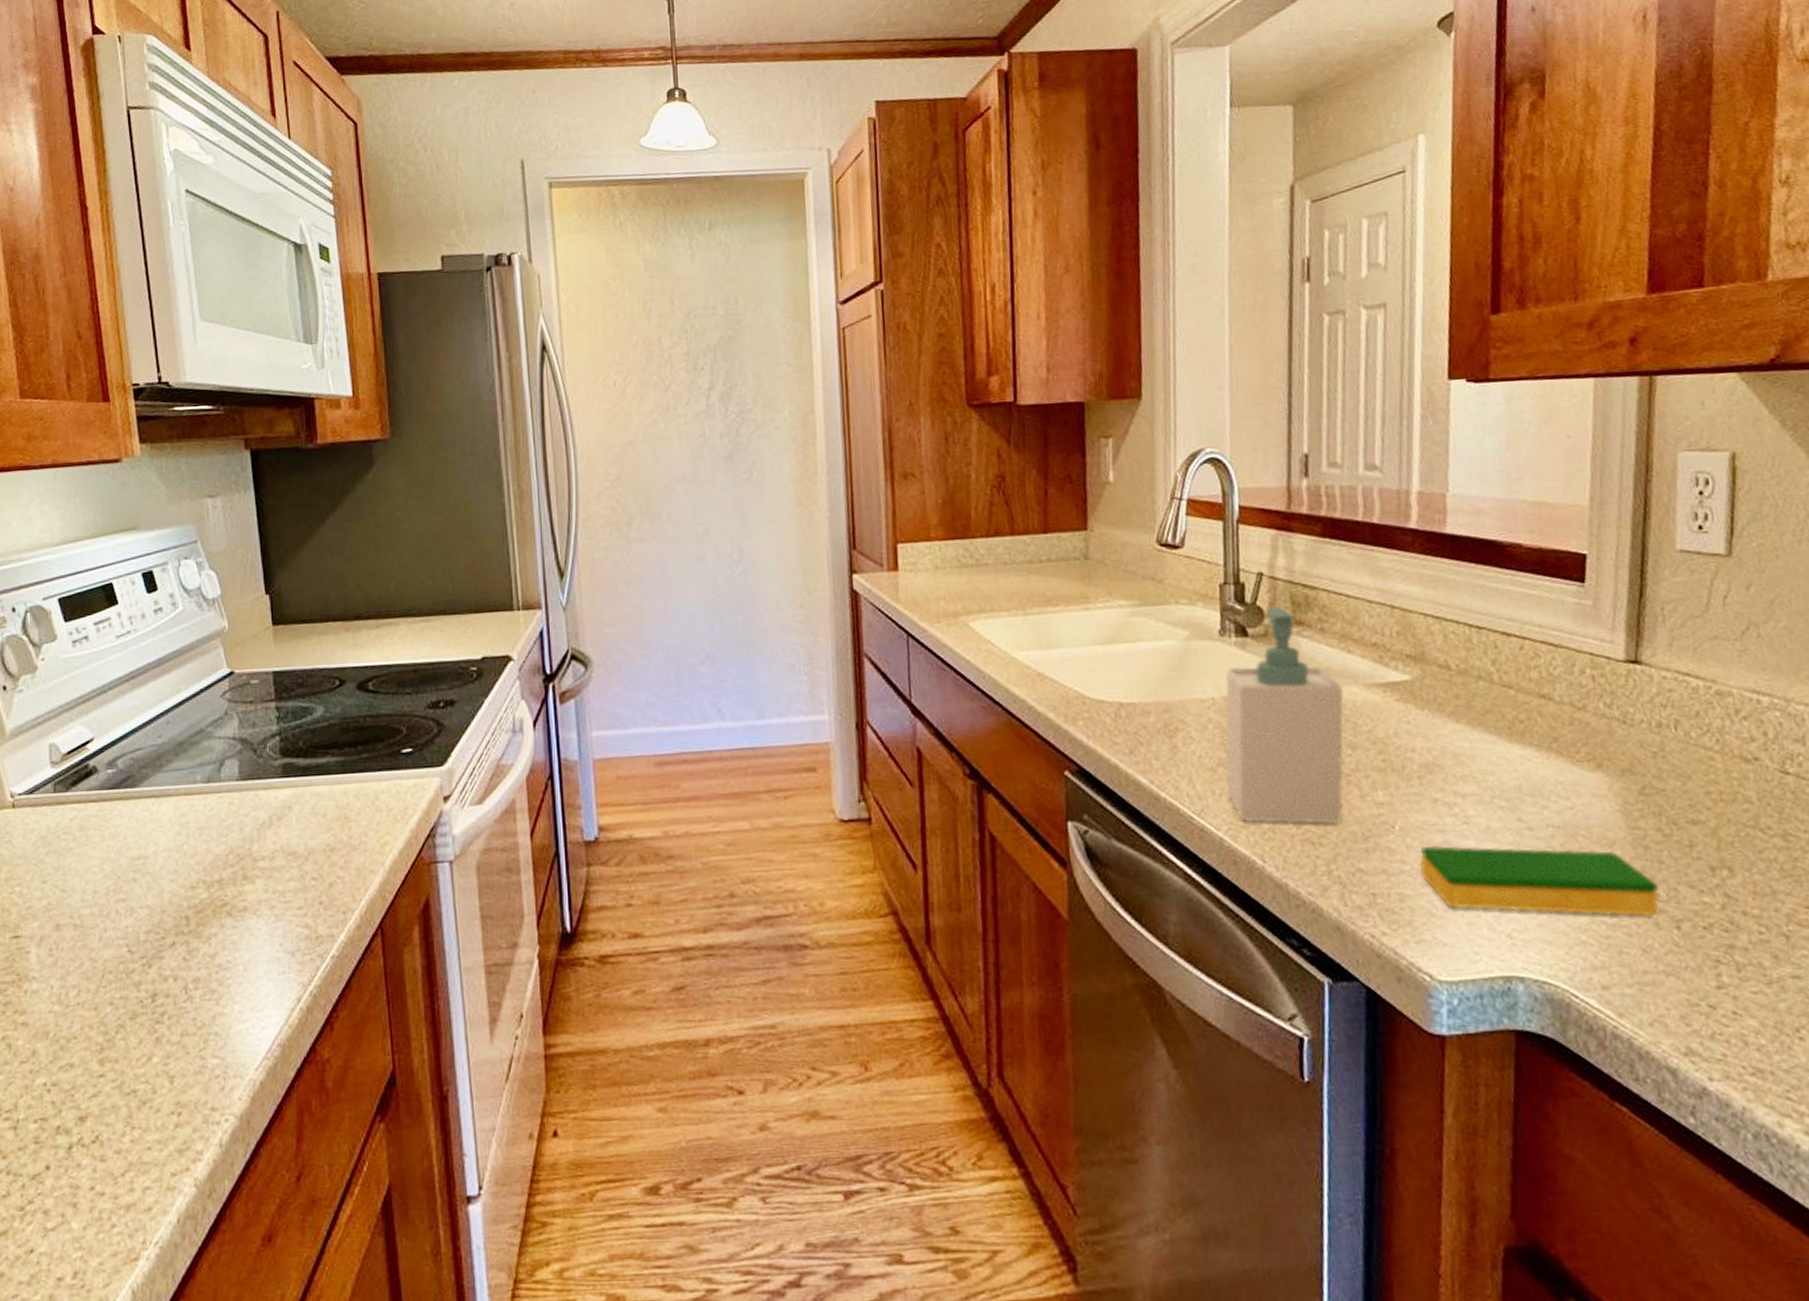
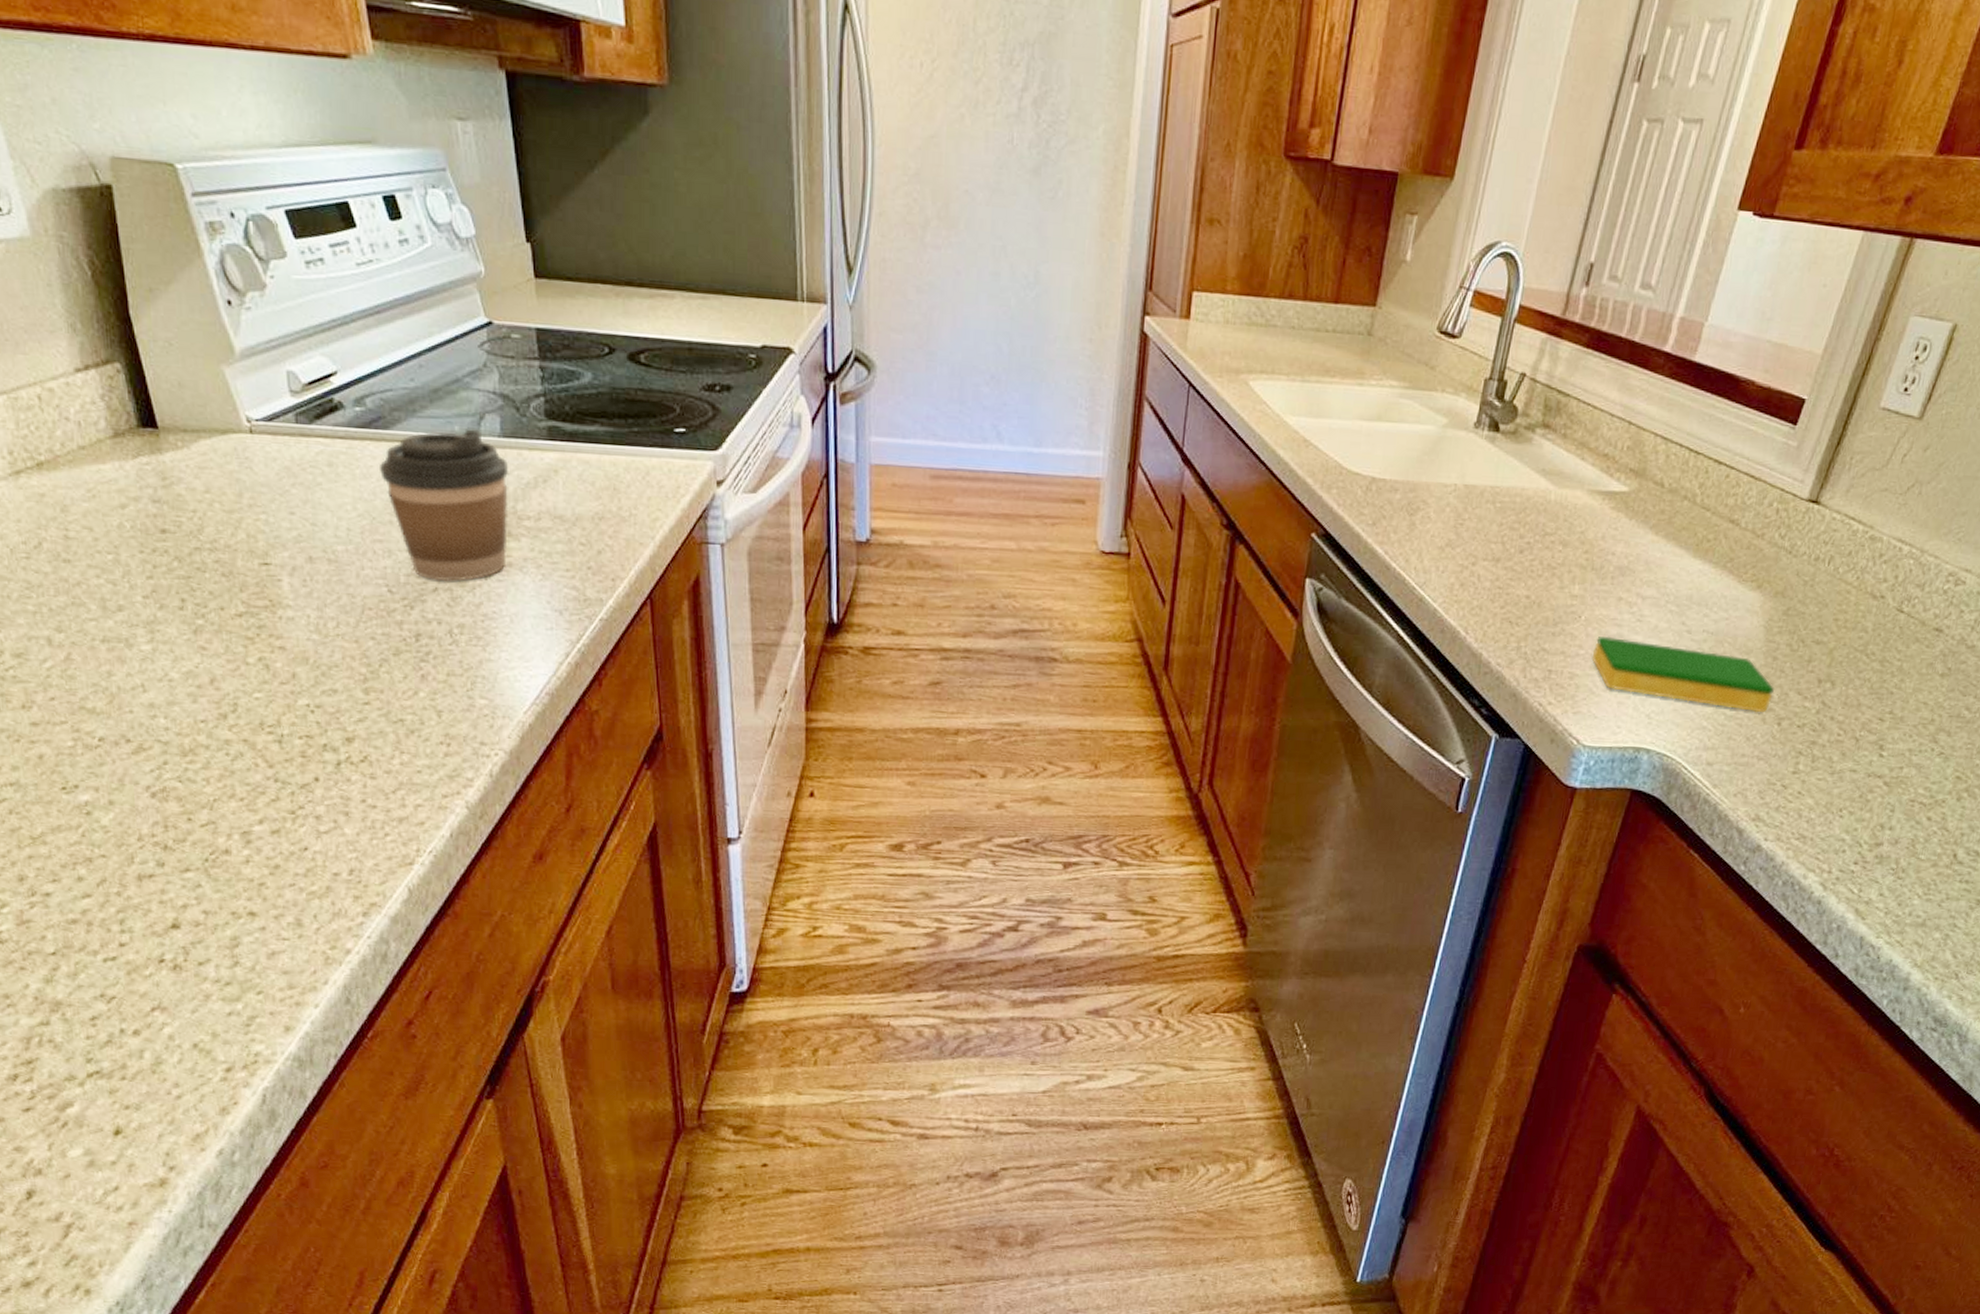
coffee cup: none [127,776,246,936] -> present [380,429,509,582]
soap bottle: present [1225,607,1344,825] -> none [1449,407,1569,609]

